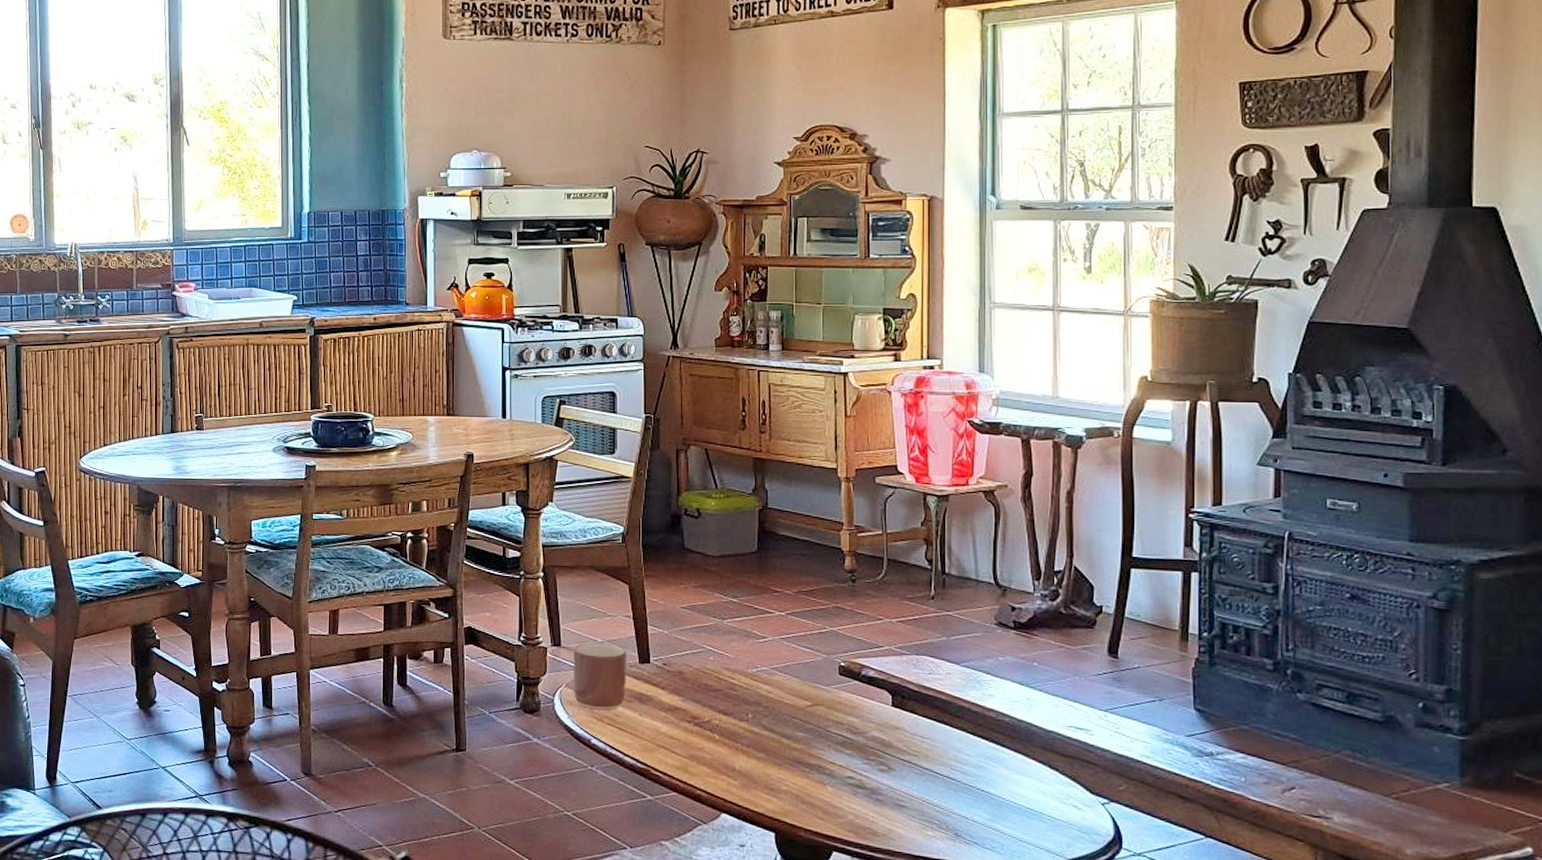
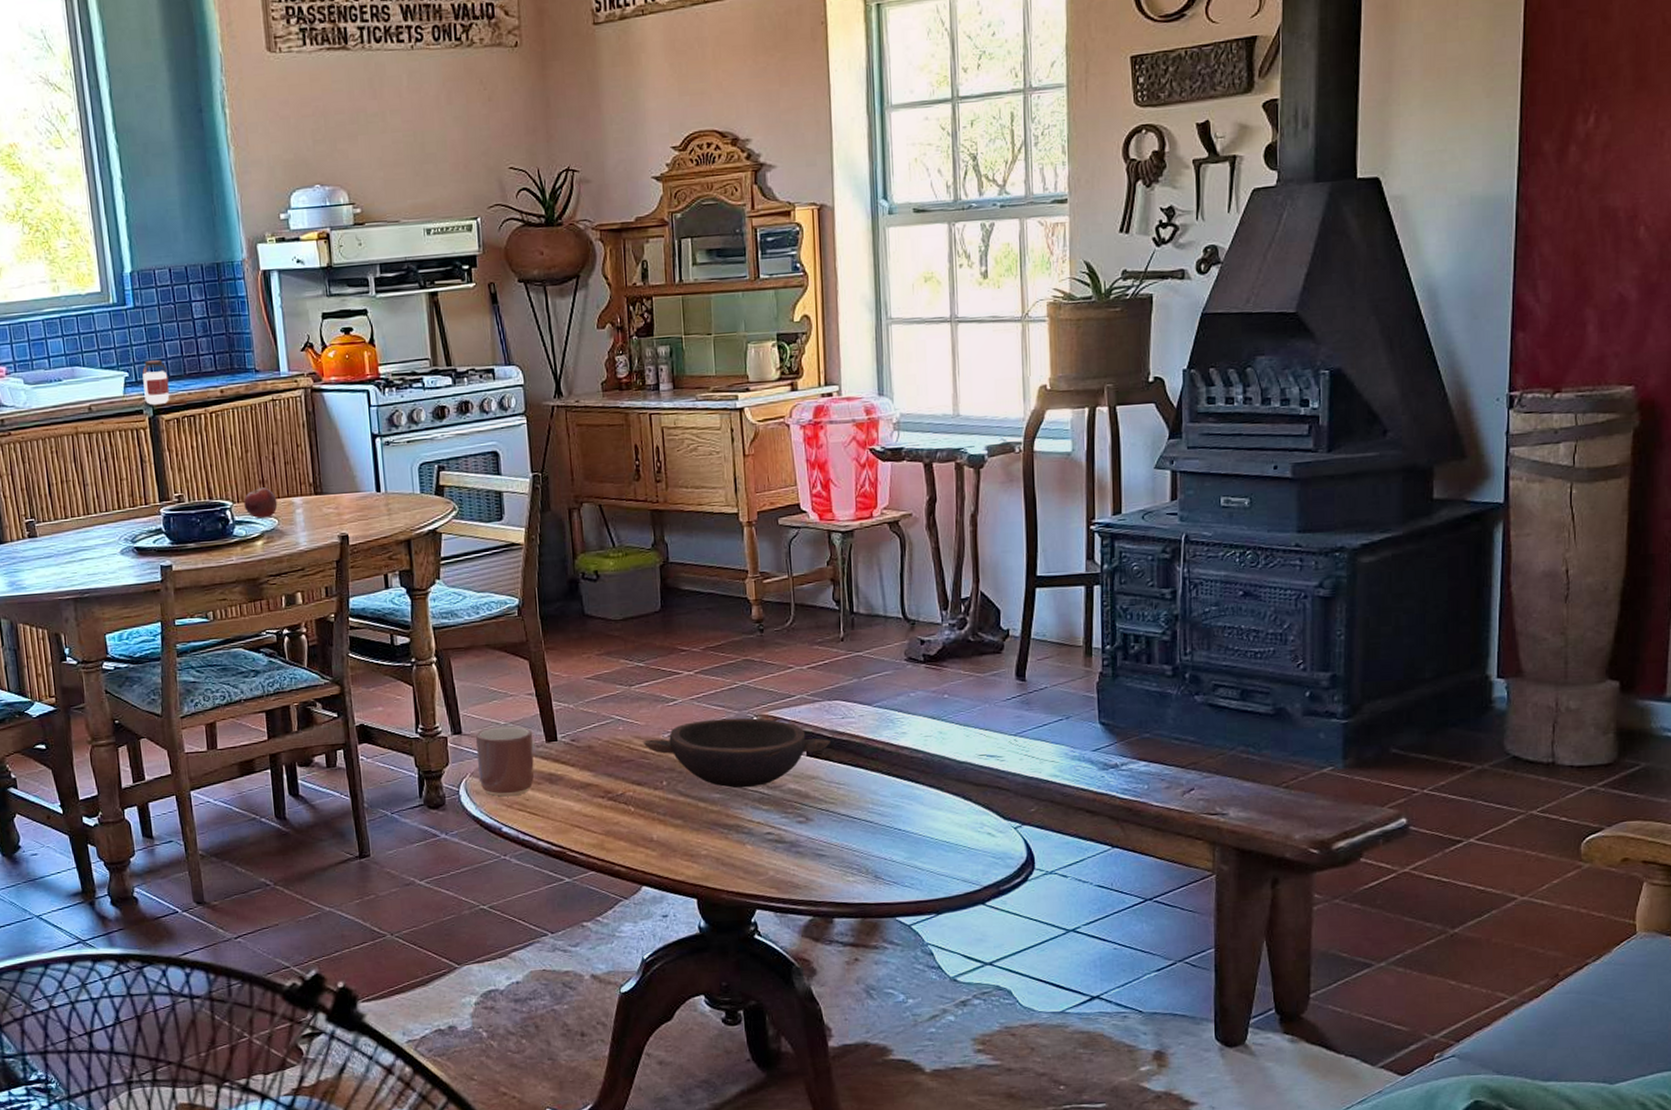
jar: none [308,288,330,325] -> present [142,360,170,405]
fruit: none [384,405,413,432] -> present [244,487,278,519]
bowl: none [733,660,916,730] -> present [644,717,830,788]

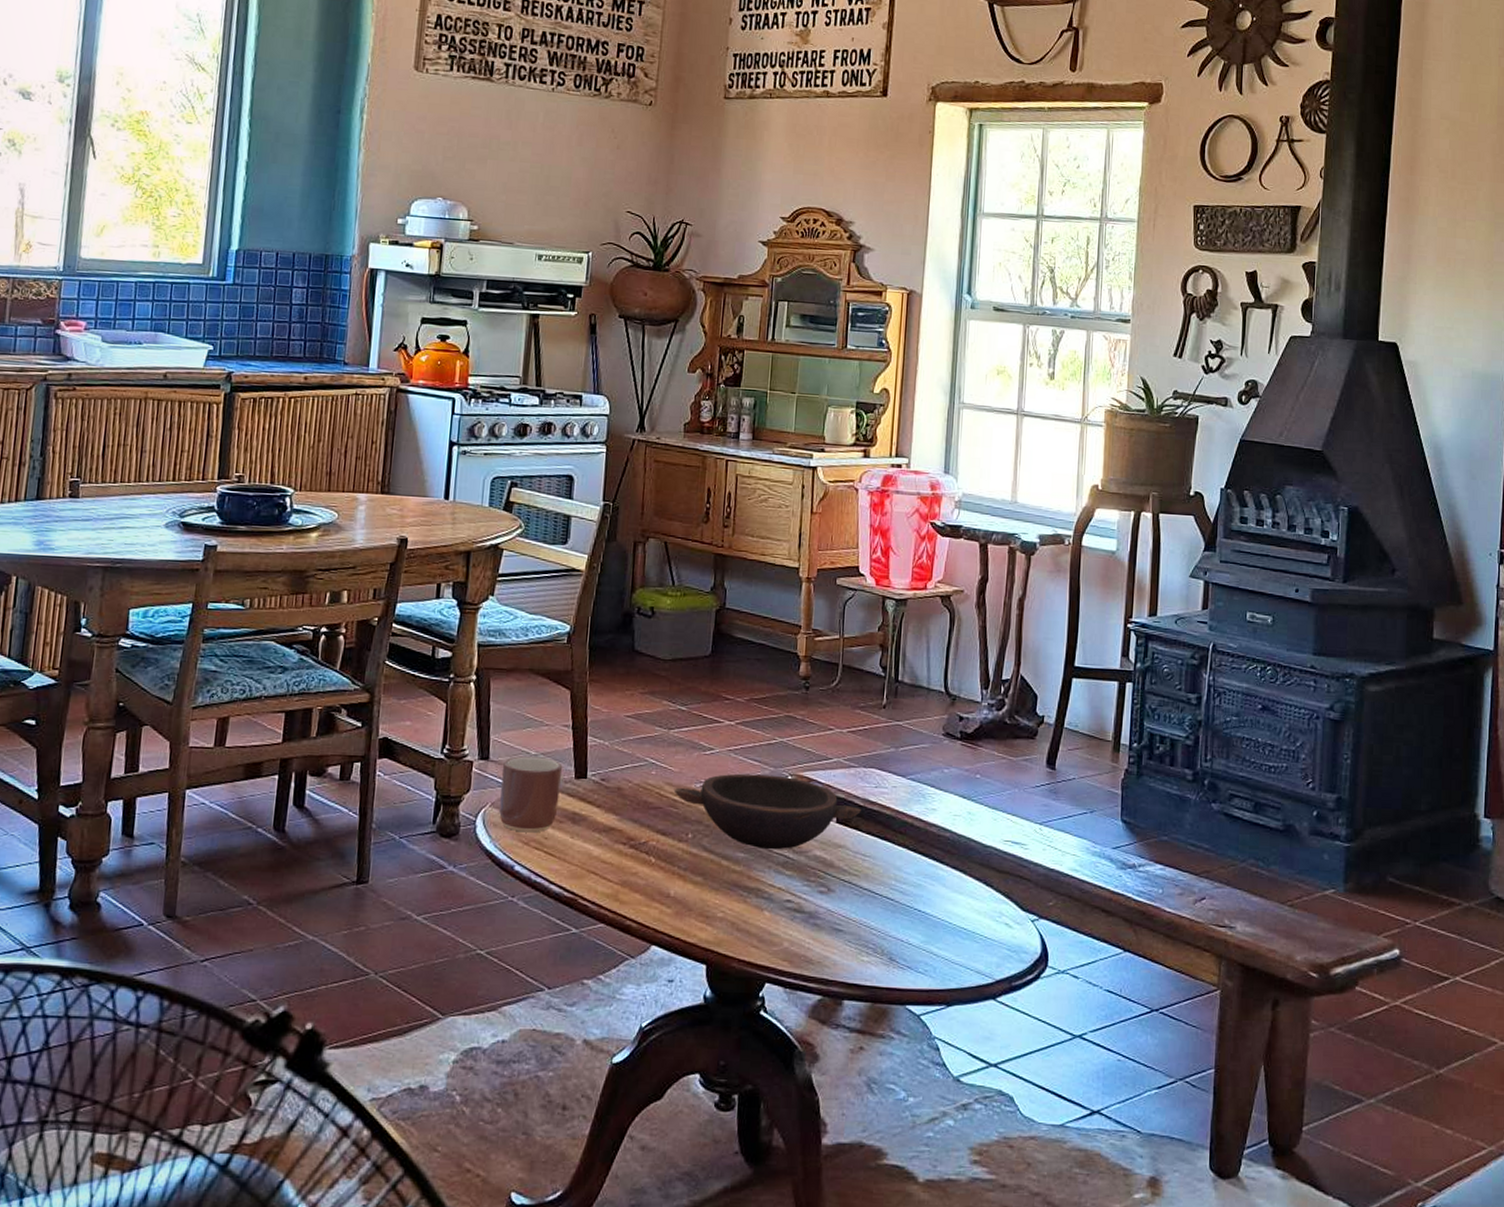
jar: present [142,360,170,405] -> none [225,338,254,382]
fruit: present [244,487,278,519] -> none [306,479,341,511]

